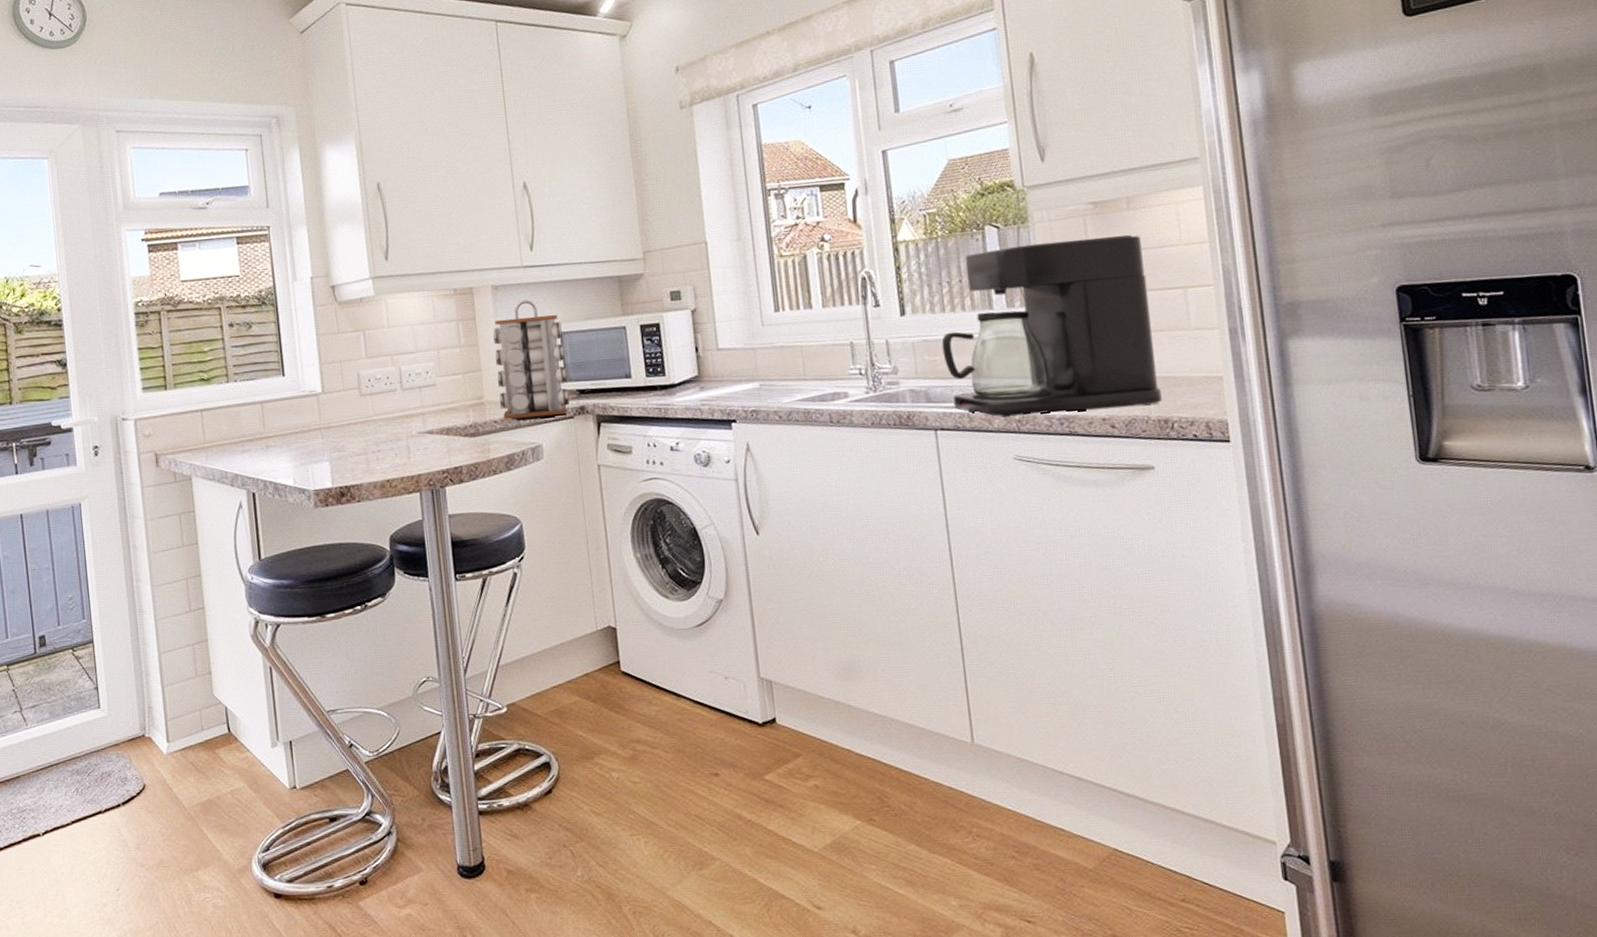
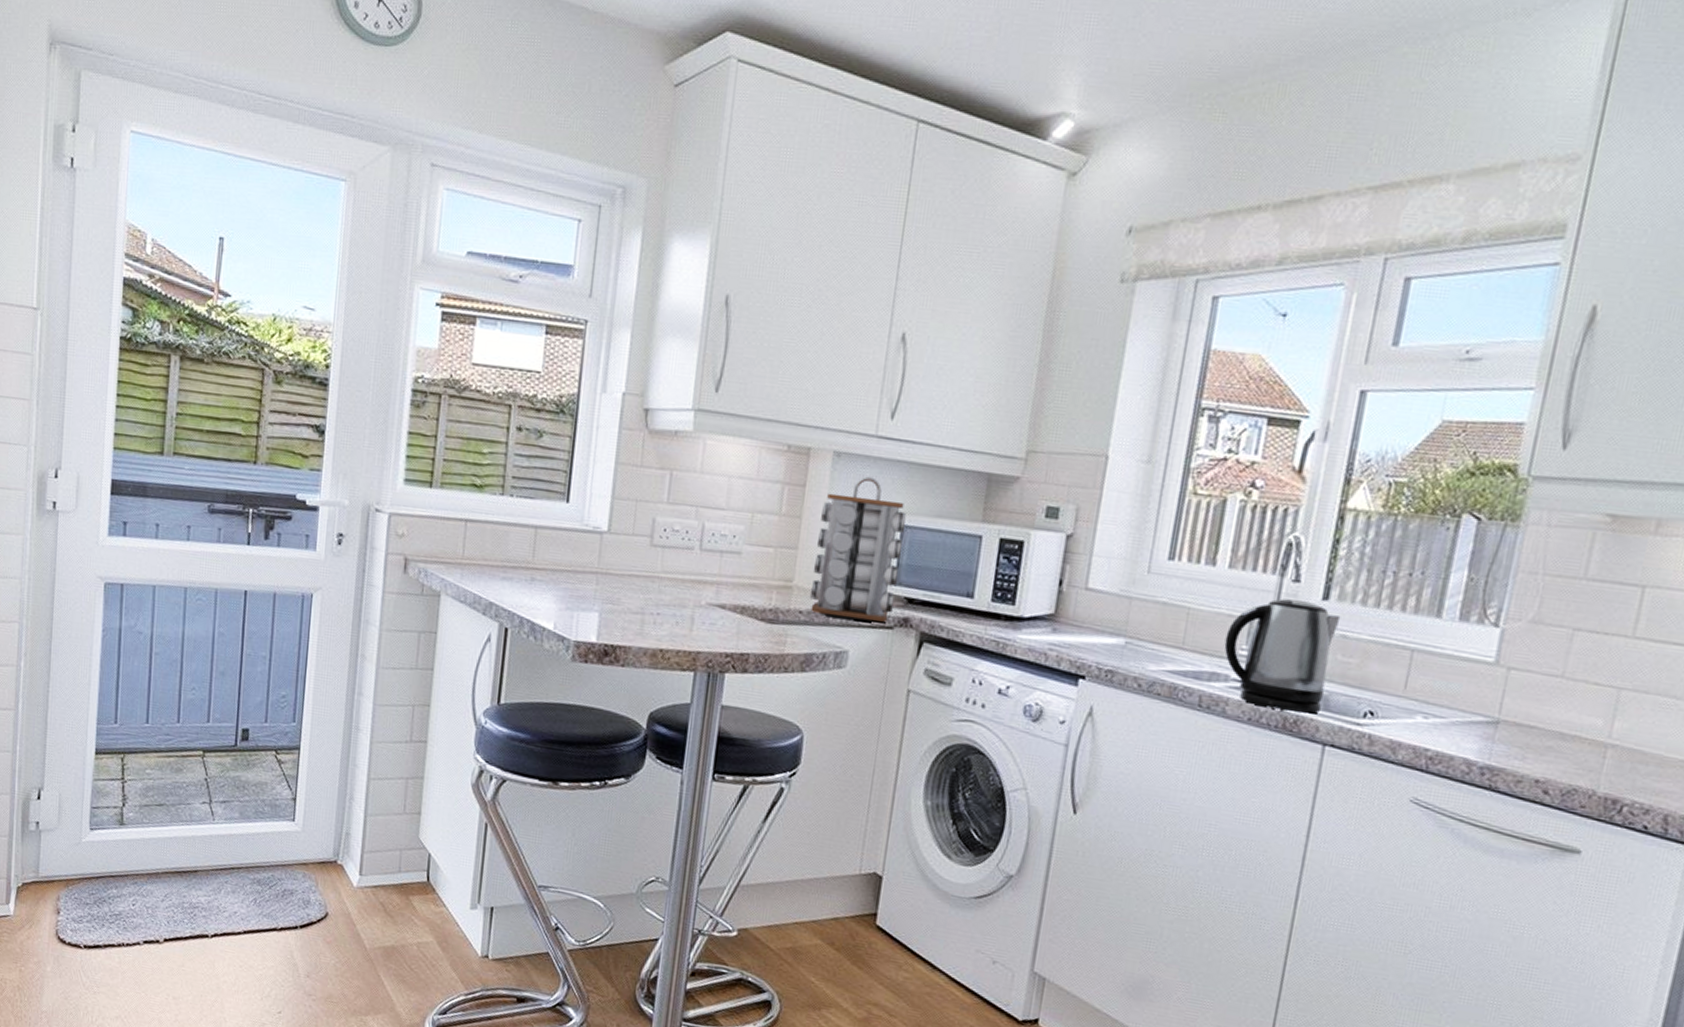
kettle: none [835,319,924,411] -> present [1224,598,1341,714]
coffee maker: present [941,235,1162,418] -> none [1356,543,1659,779]

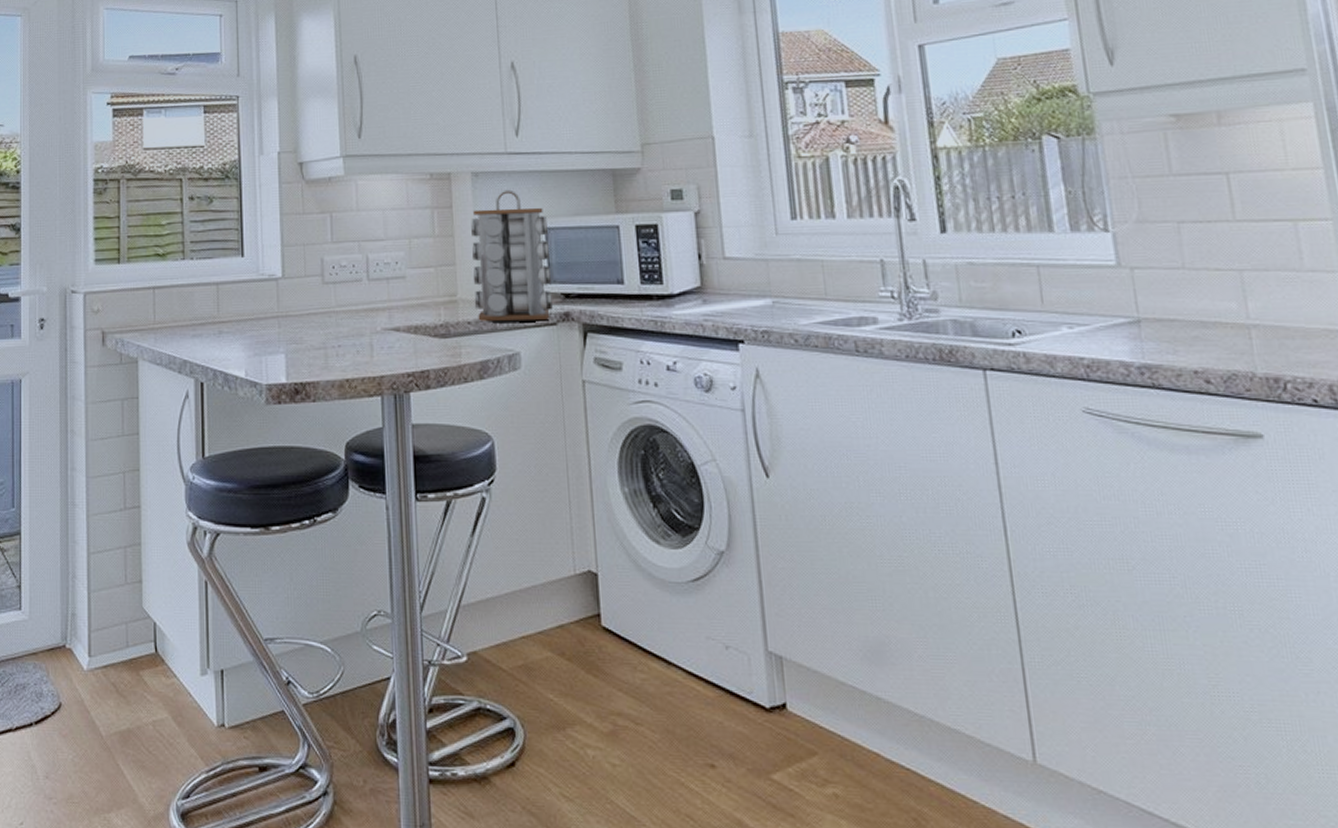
kettle: present [1224,598,1341,714] -> none [862,236,970,342]

